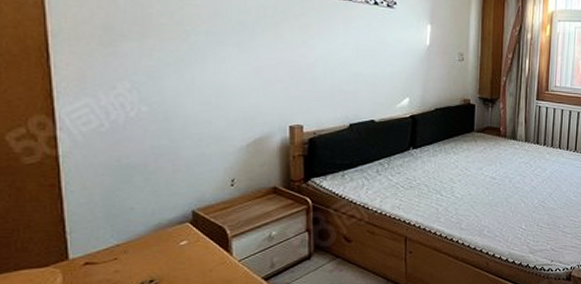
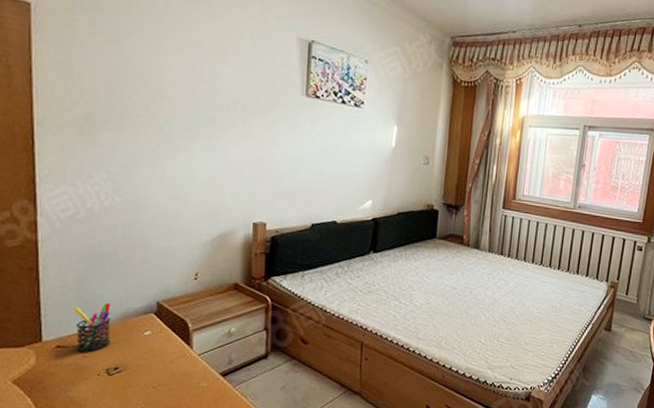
pen holder: none [102,214,145,268] -> present [74,302,111,353]

